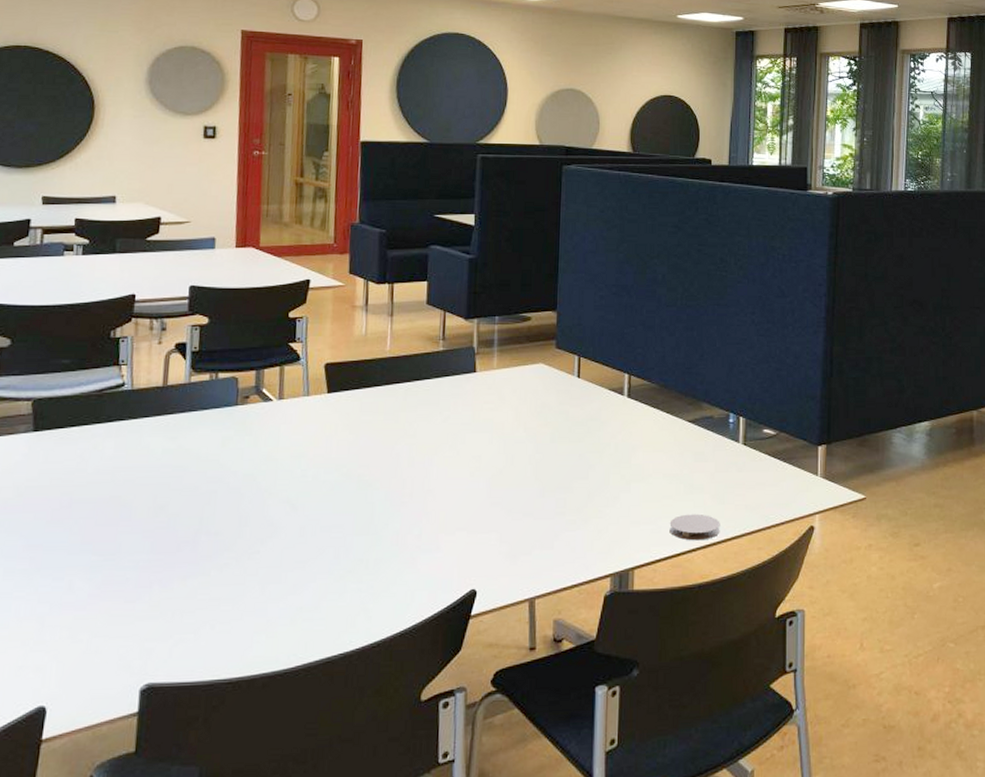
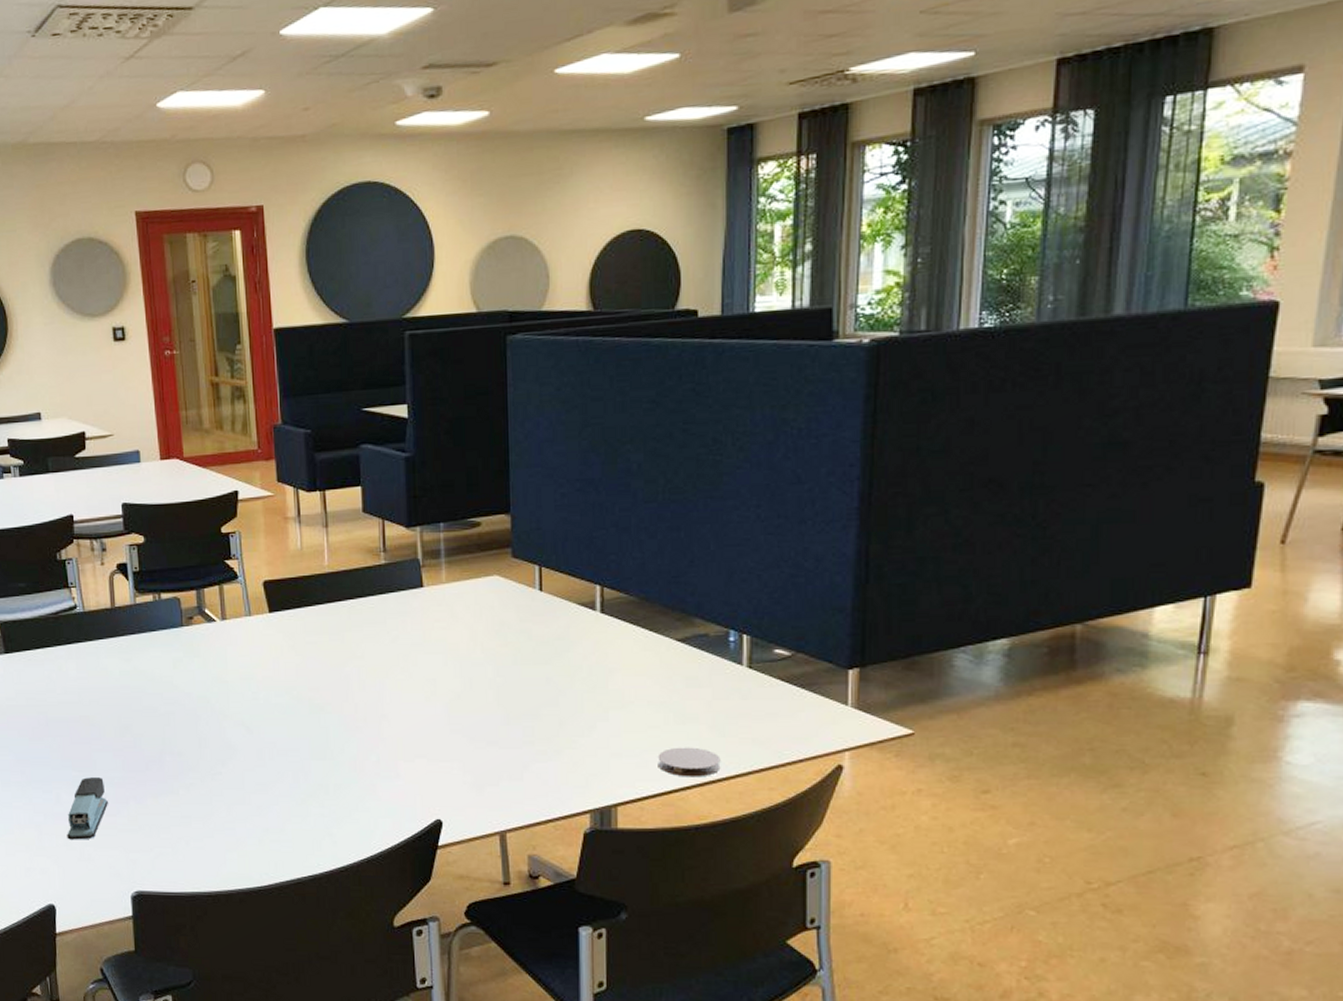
stapler: none [74,561,129,631] -> present [67,777,108,840]

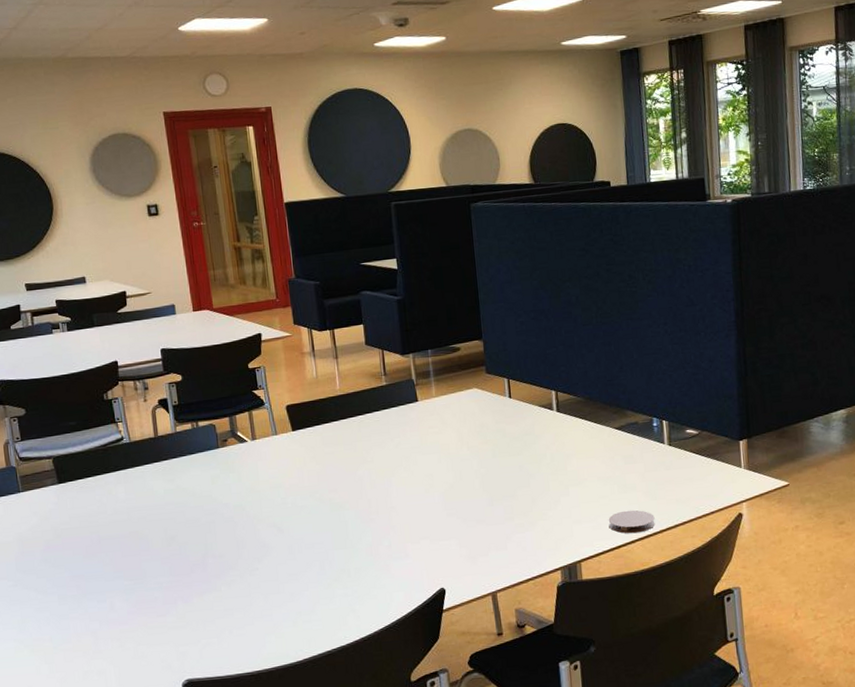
stapler: present [67,777,108,840] -> none [121,583,158,642]

